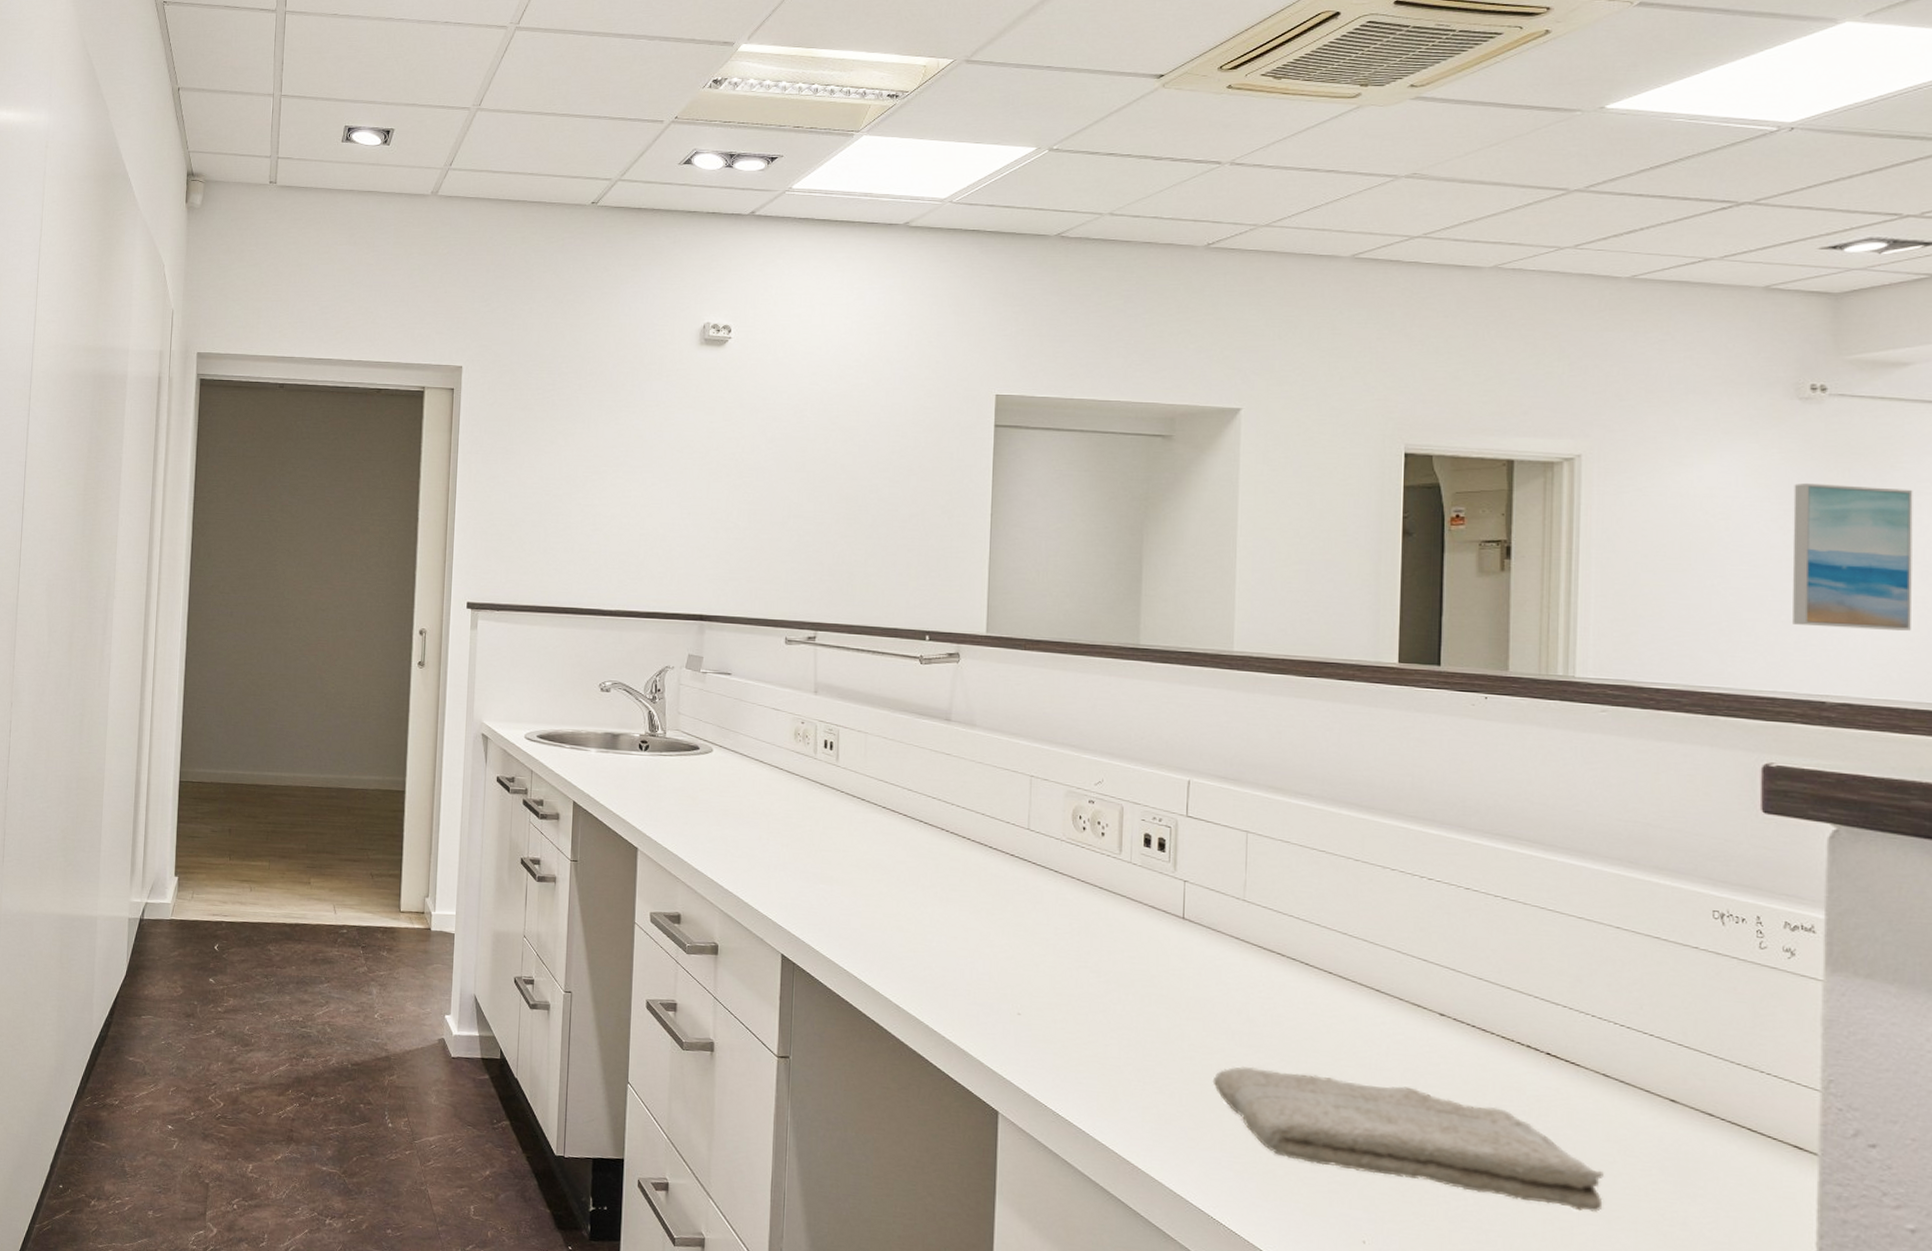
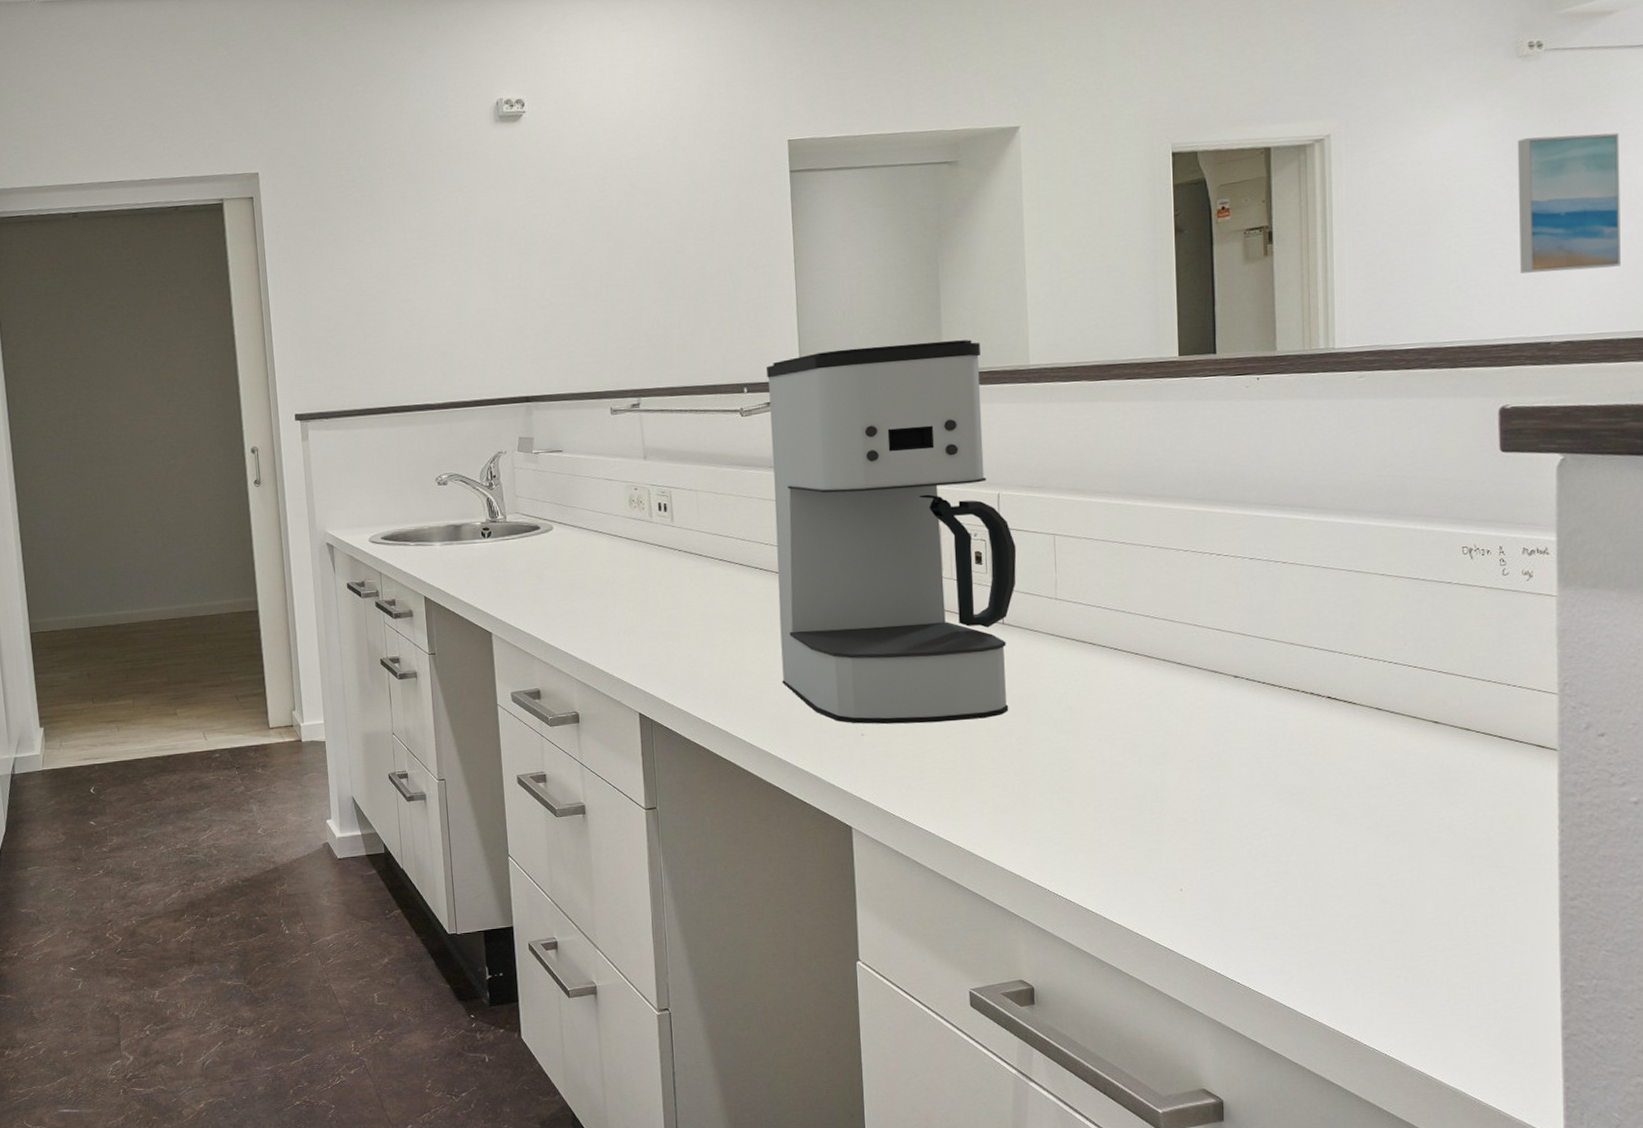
coffee maker: none [937,609,1204,1017] -> present [767,339,1017,725]
washcloth: present [1212,1066,1604,1212] -> none [1040,746,1381,831]

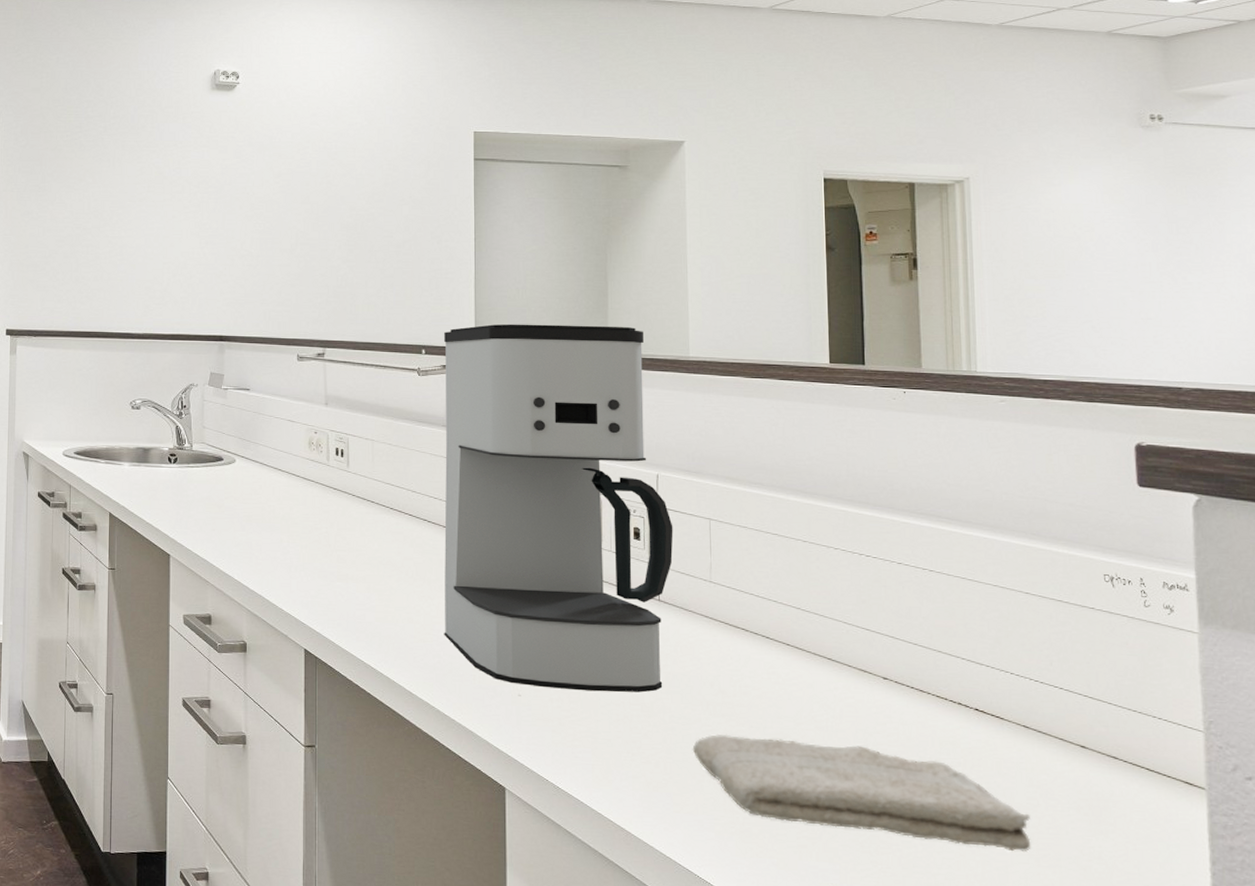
washcloth: none [1040,746,1381,831] -> present [692,734,1031,852]
wall art: present [1517,132,1621,273] -> none [1143,198,1245,324]

